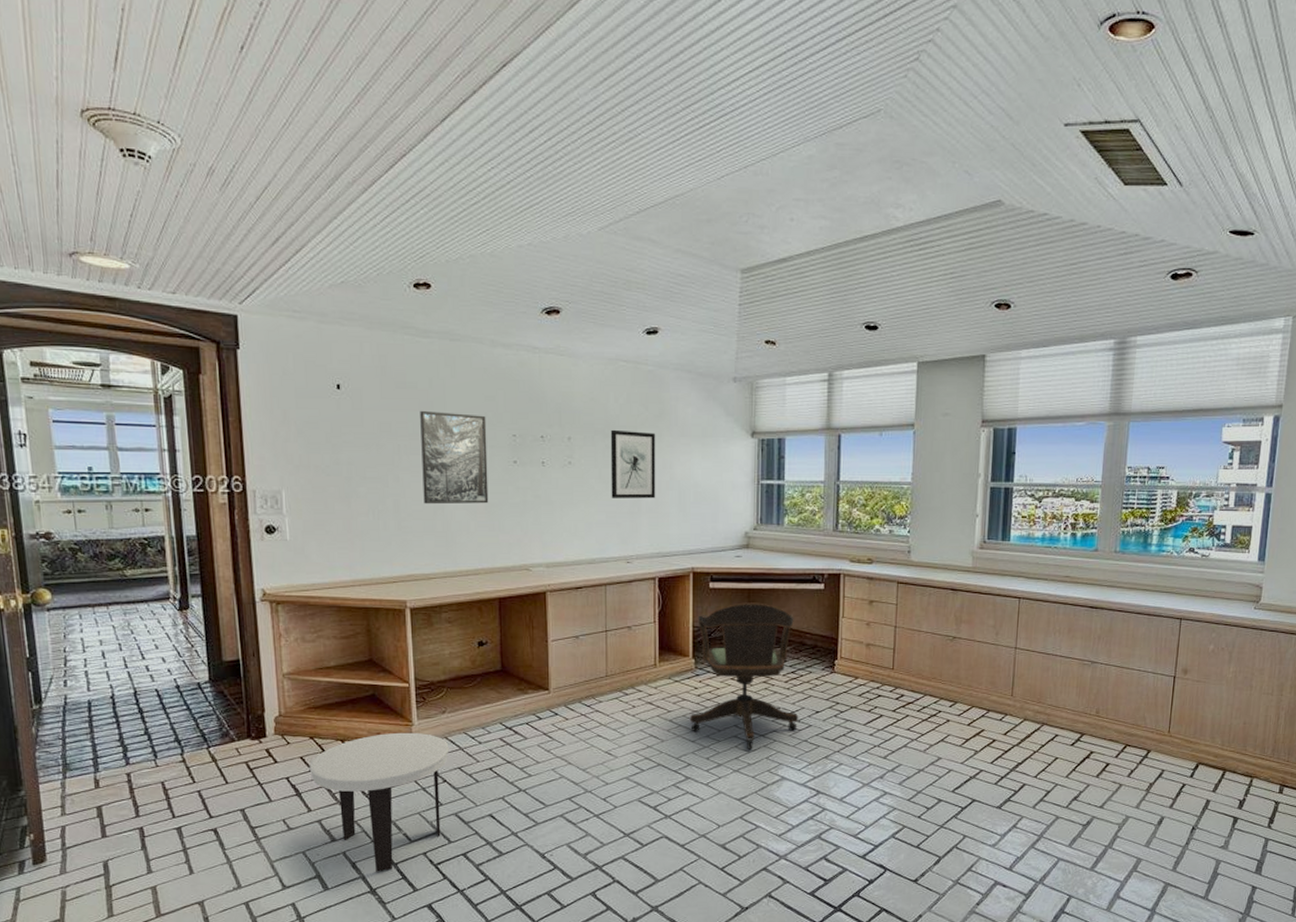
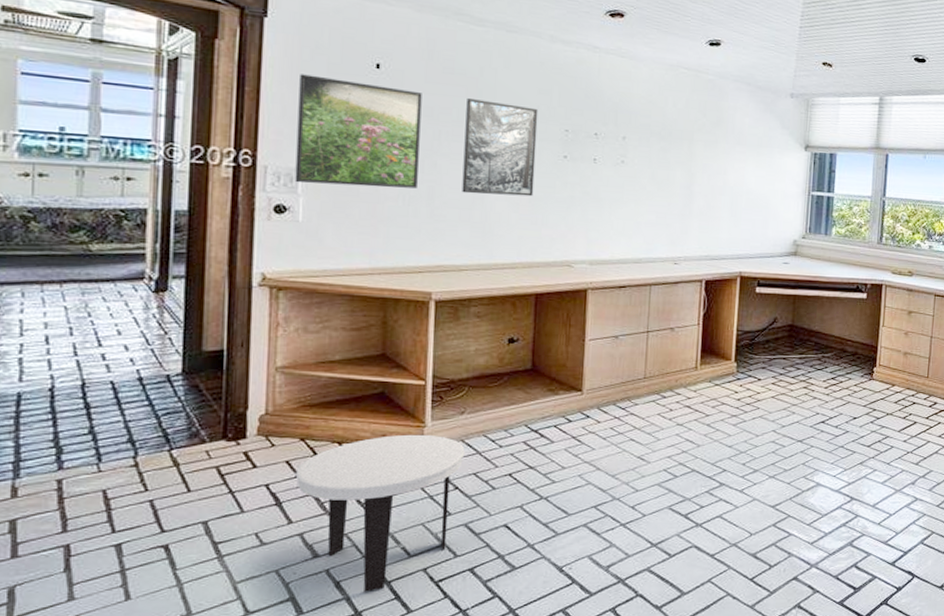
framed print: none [273,401,384,504] -> present [295,74,422,189]
wall art: present [610,429,656,499] -> none [662,132,712,202]
office chair: present [690,602,799,749] -> none [728,308,837,455]

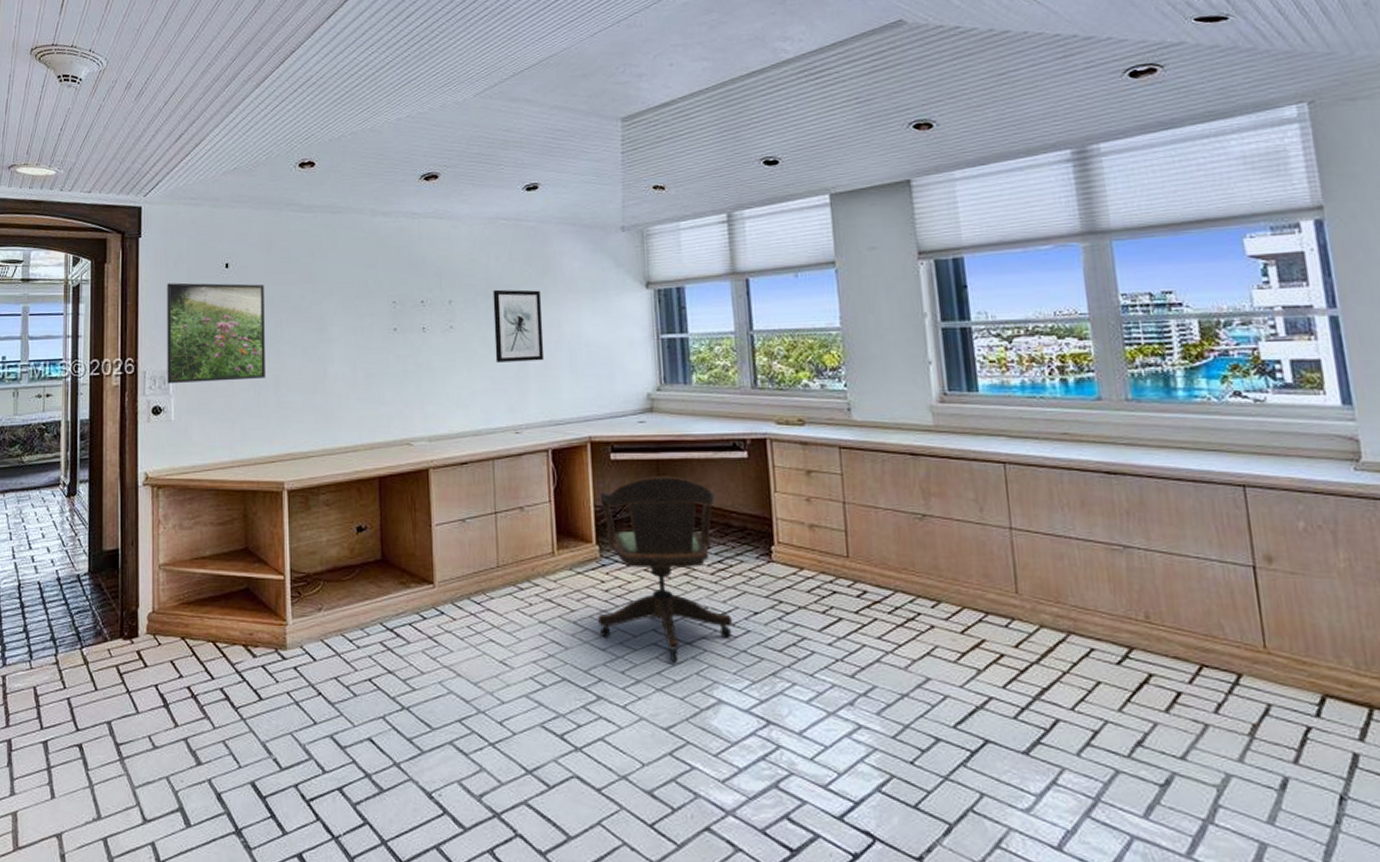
side table: present [295,434,465,592] -> none [178,633,325,807]
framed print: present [462,97,539,197] -> none [302,283,369,378]
wall art: none [662,132,712,202] -> present [493,289,545,363]
office chair: none [728,308,837,455] -> present [598,476,733,661]

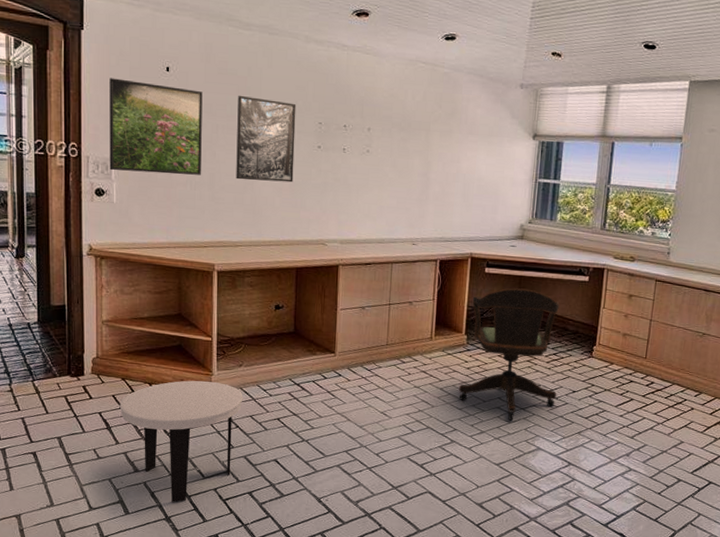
side table: none [178,633,325,807] -> present [119,380,243,502]
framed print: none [302,283,369,378] -> present [236,95,297,183]
wall art: present [493,289,545,363] -> none [402,123,447,189]

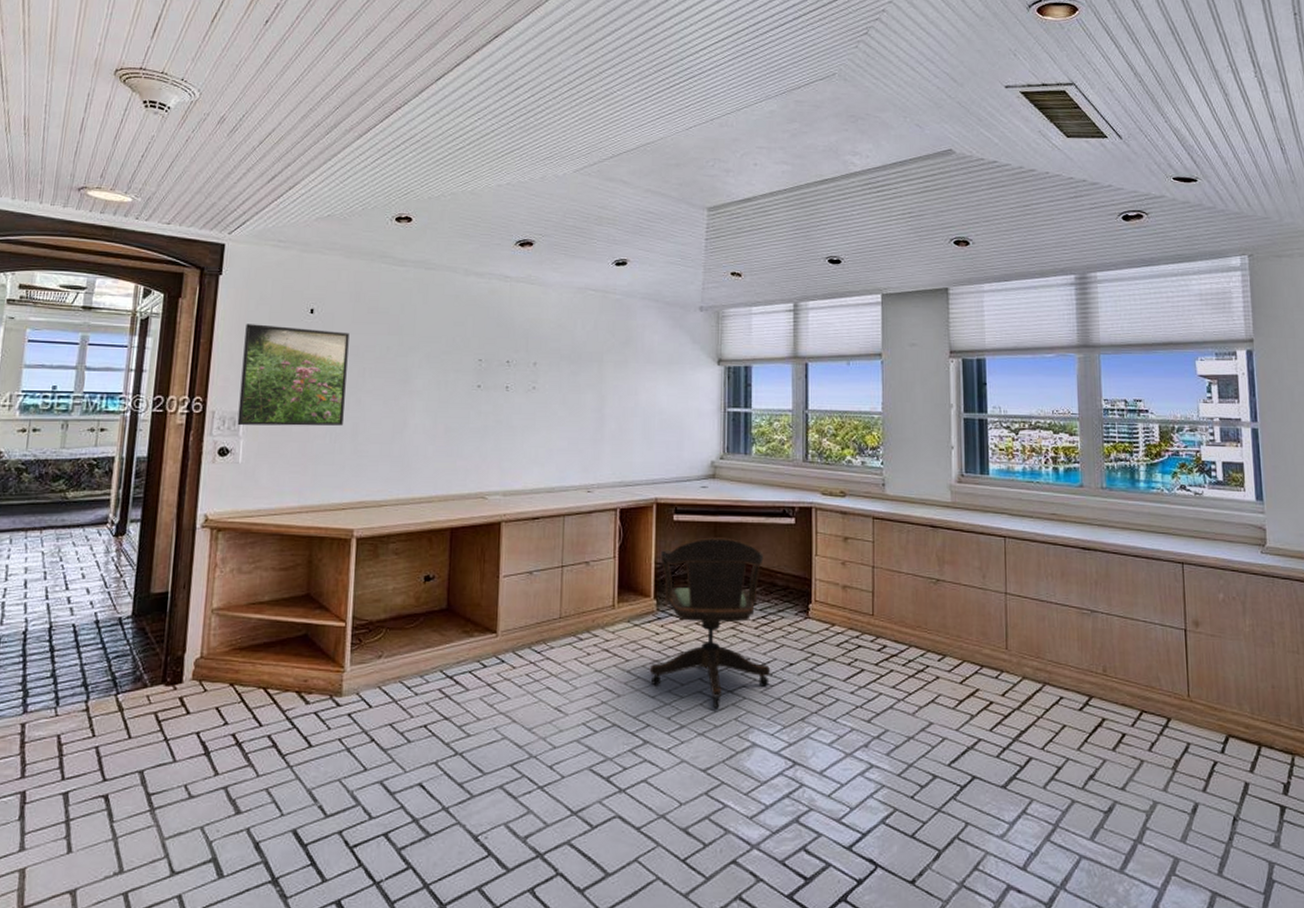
side table: present [119,380,243,502] -> none [223,680,382,855]
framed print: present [236,95,297,183] -> none [383,334,454,428]

